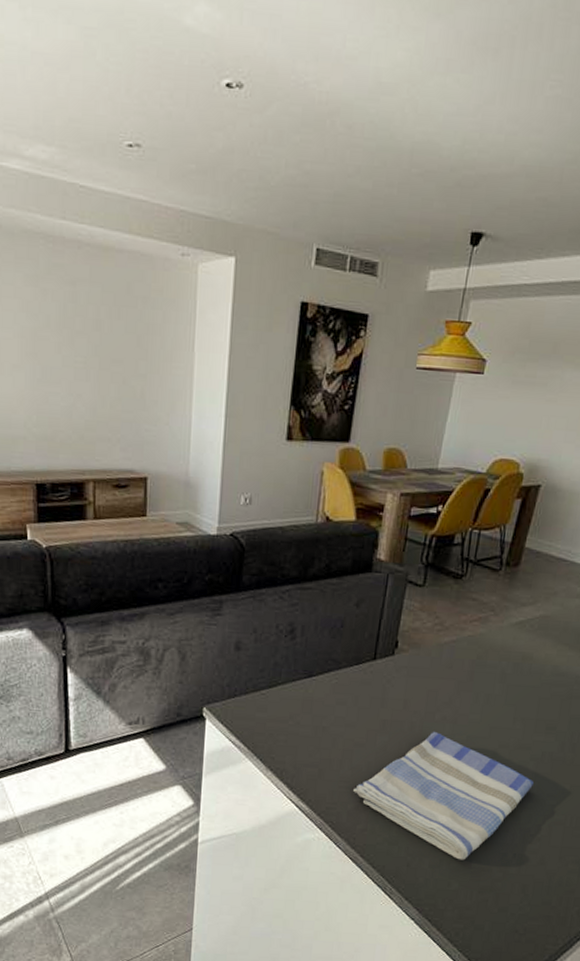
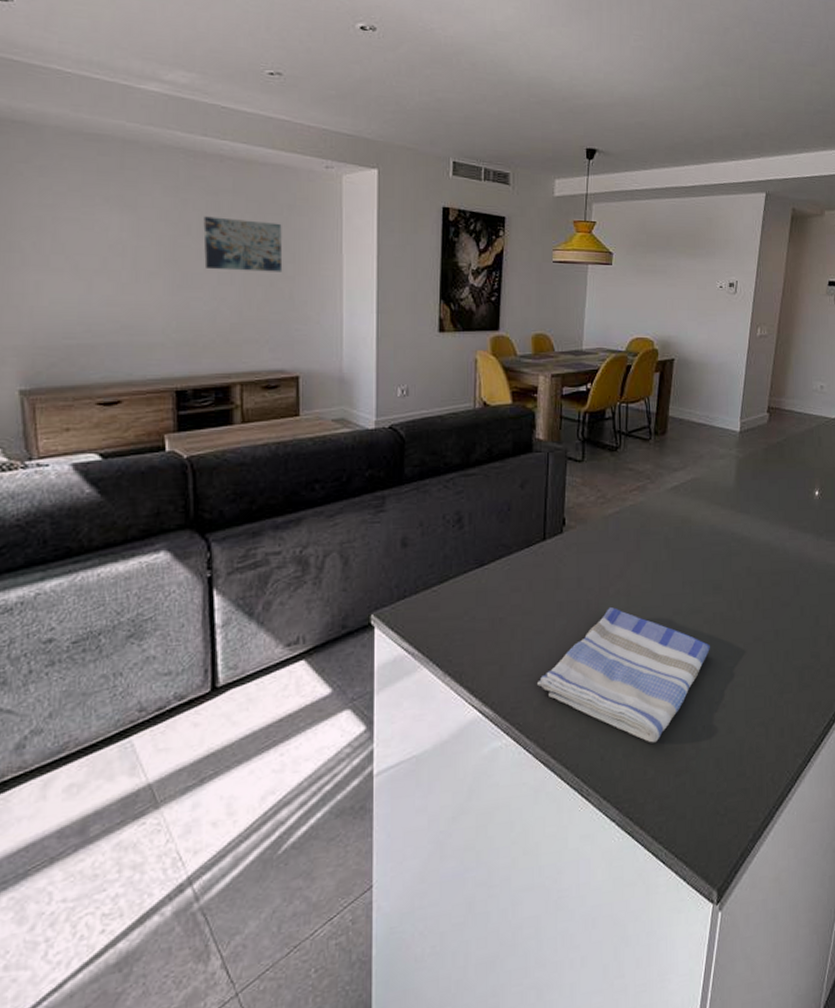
wall art: none [61,308,136,370] -> present [203,216,283,272]

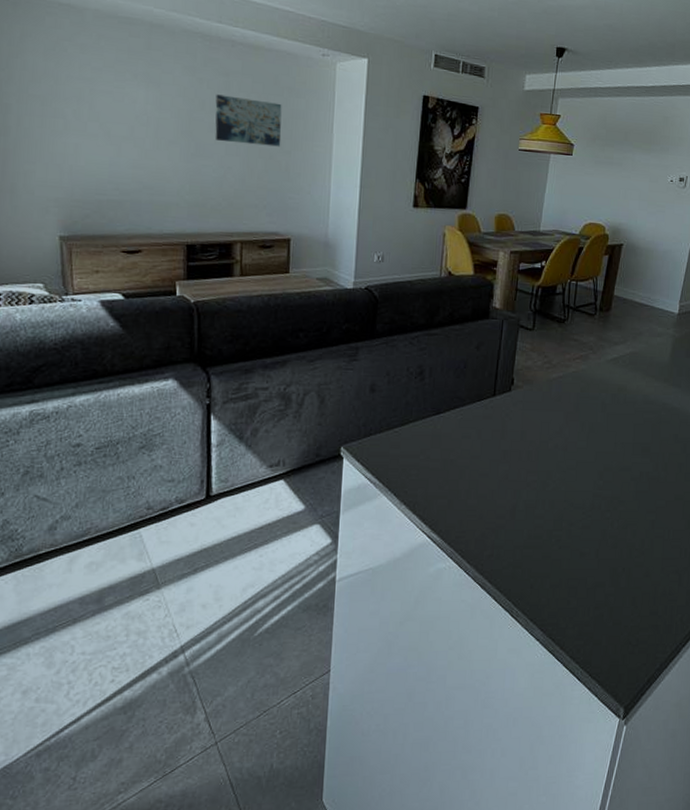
dish towel: present [537,606,710,743] -> none [480,458,635,578]

